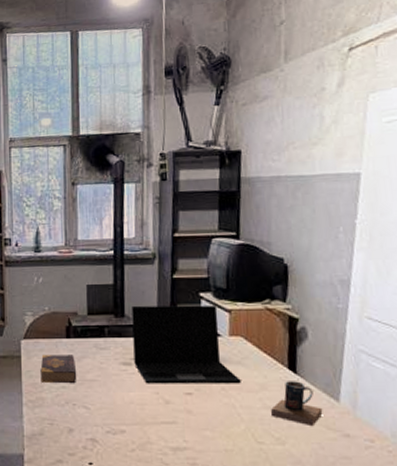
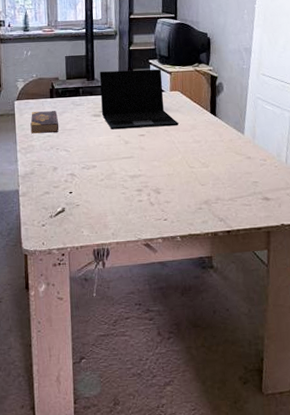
mug: present [270,381,323,427] -> none [198,121,234,153]

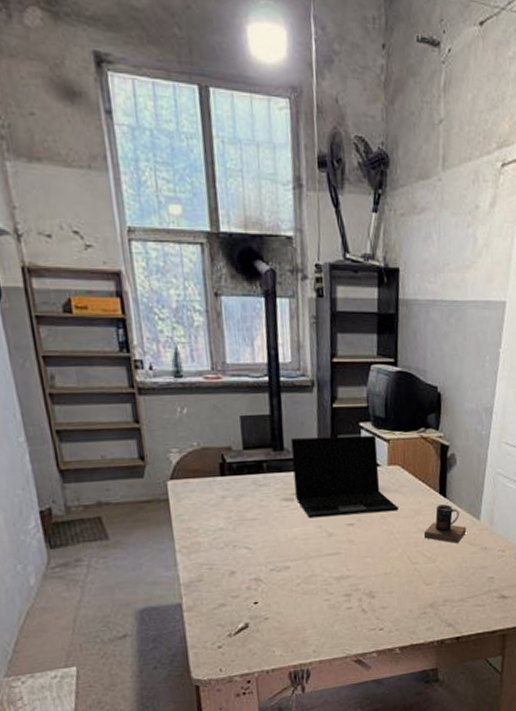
book: present [30,111,59,134] -> none [193,494,236,526]
mug: none [198,121,234,153] -> present [423,504,467,544]

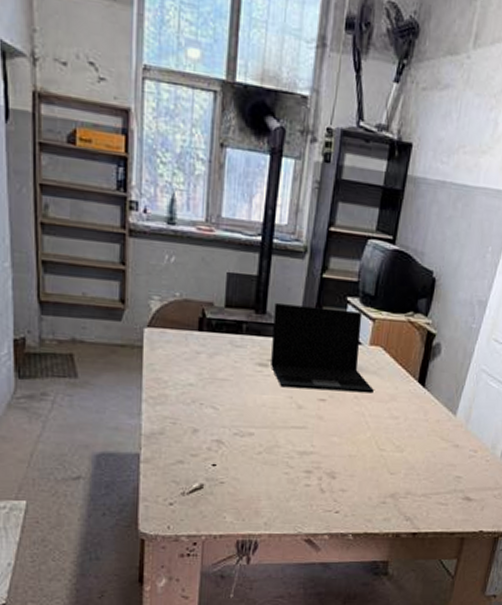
mug: present [423,504,467,544] -> none [395,393,441,437]

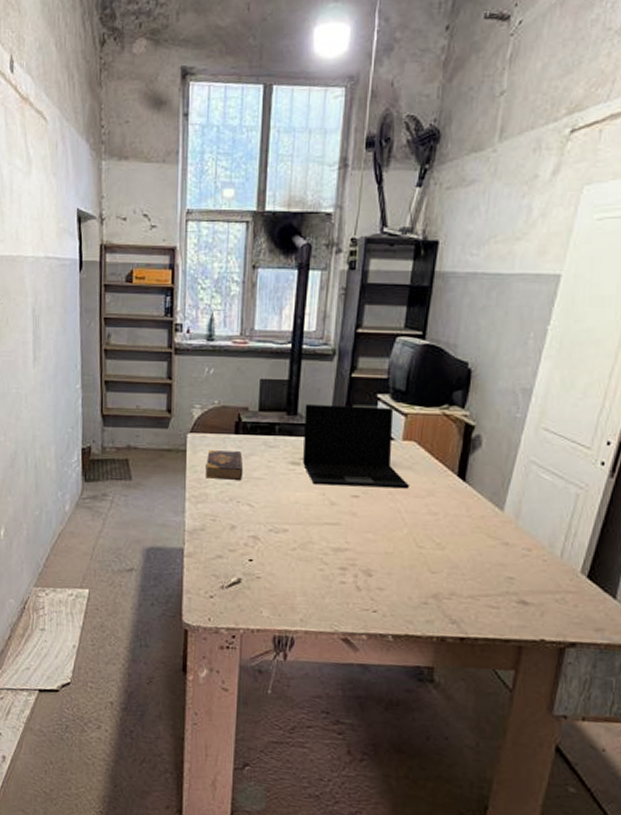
book: none [165,347,208,382] -> present [205,450,244,481]

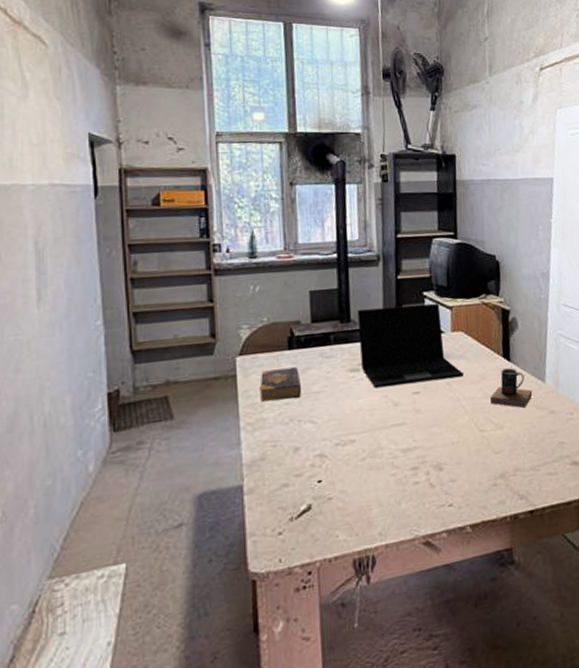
mug: none [434,488,486,534] -> present [489,368,533,409]

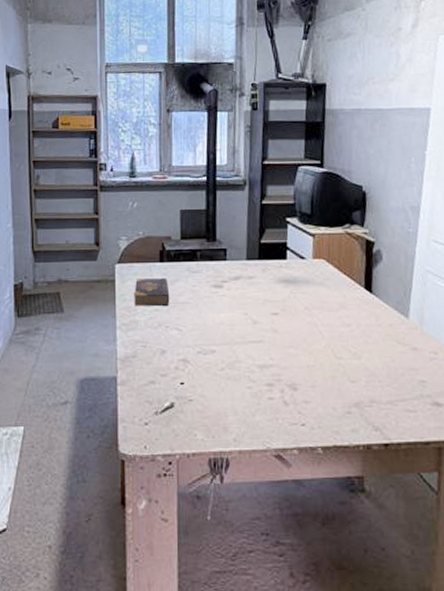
laptop: present [357,303,464,389] -> none [223,229,323,305]
mug: present [489,368,533,409] -> none [348,300,394,342]

